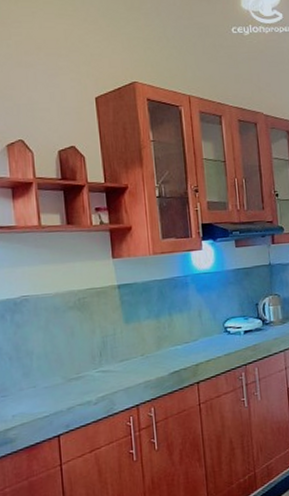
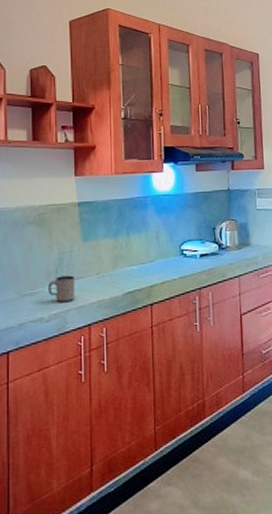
mug: none [94,358,121,386] -> present [49,275,75,303]

